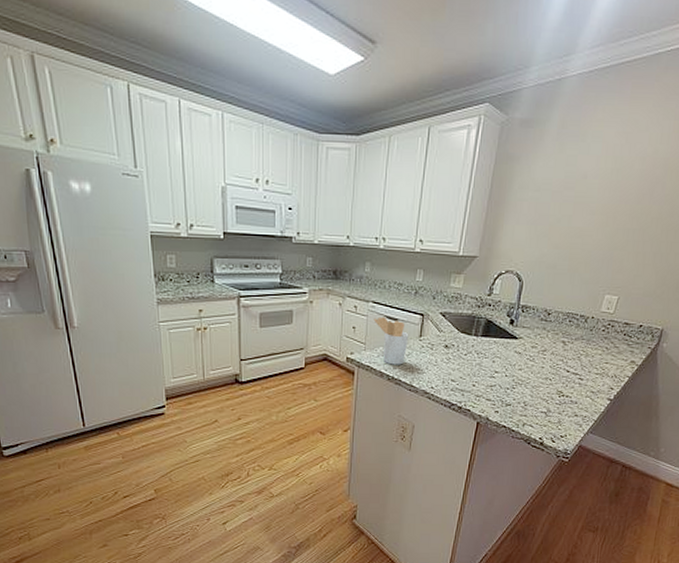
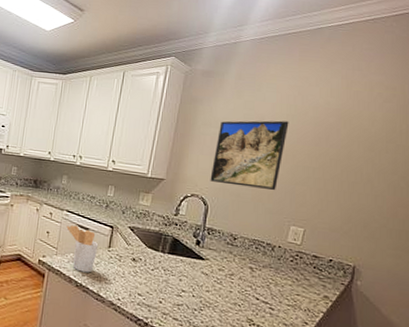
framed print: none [525,177,613,258] -> present [210,120,289,190]

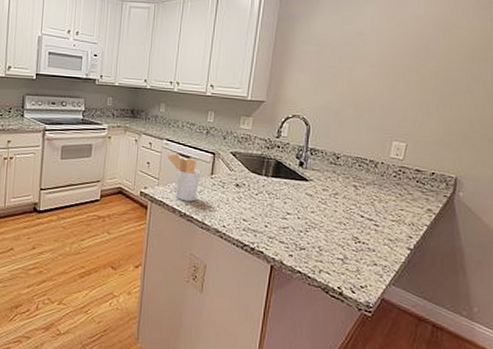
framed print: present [210,120,289,190] -> none [311,34,388,106]

